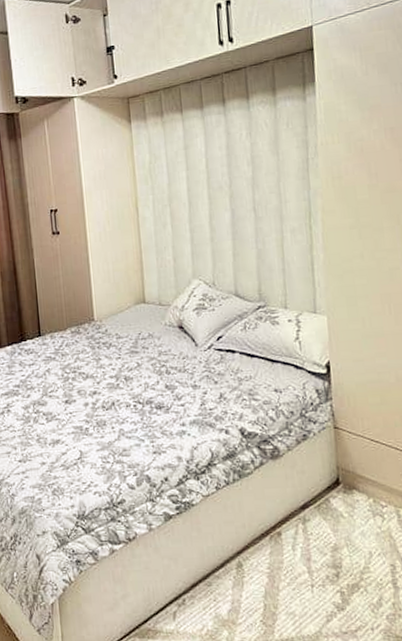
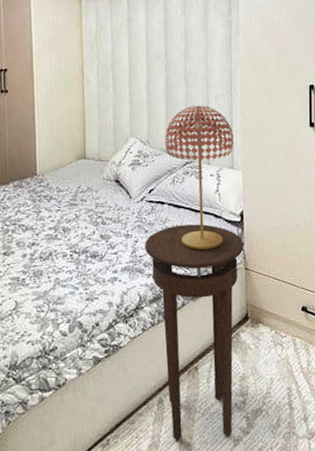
stool: none [214,375,333,611] -> present [144,224,245,441]
table lamp: none [233,241,316,405] -> present [165,105,234,251]

